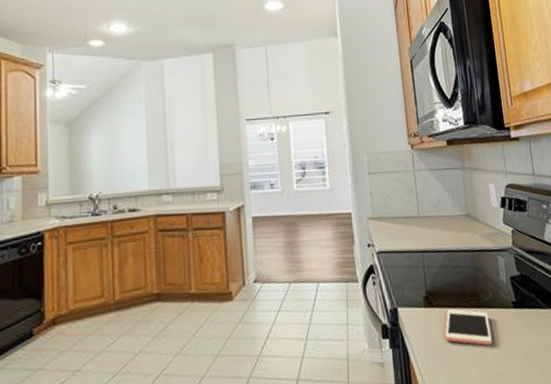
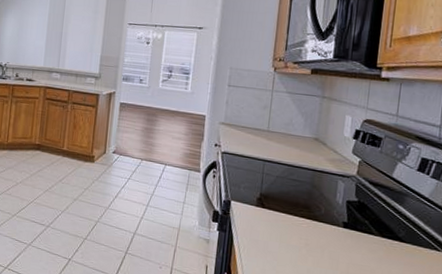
cell phone: present [445,309,492,346] -> none [270,213,316,252]

